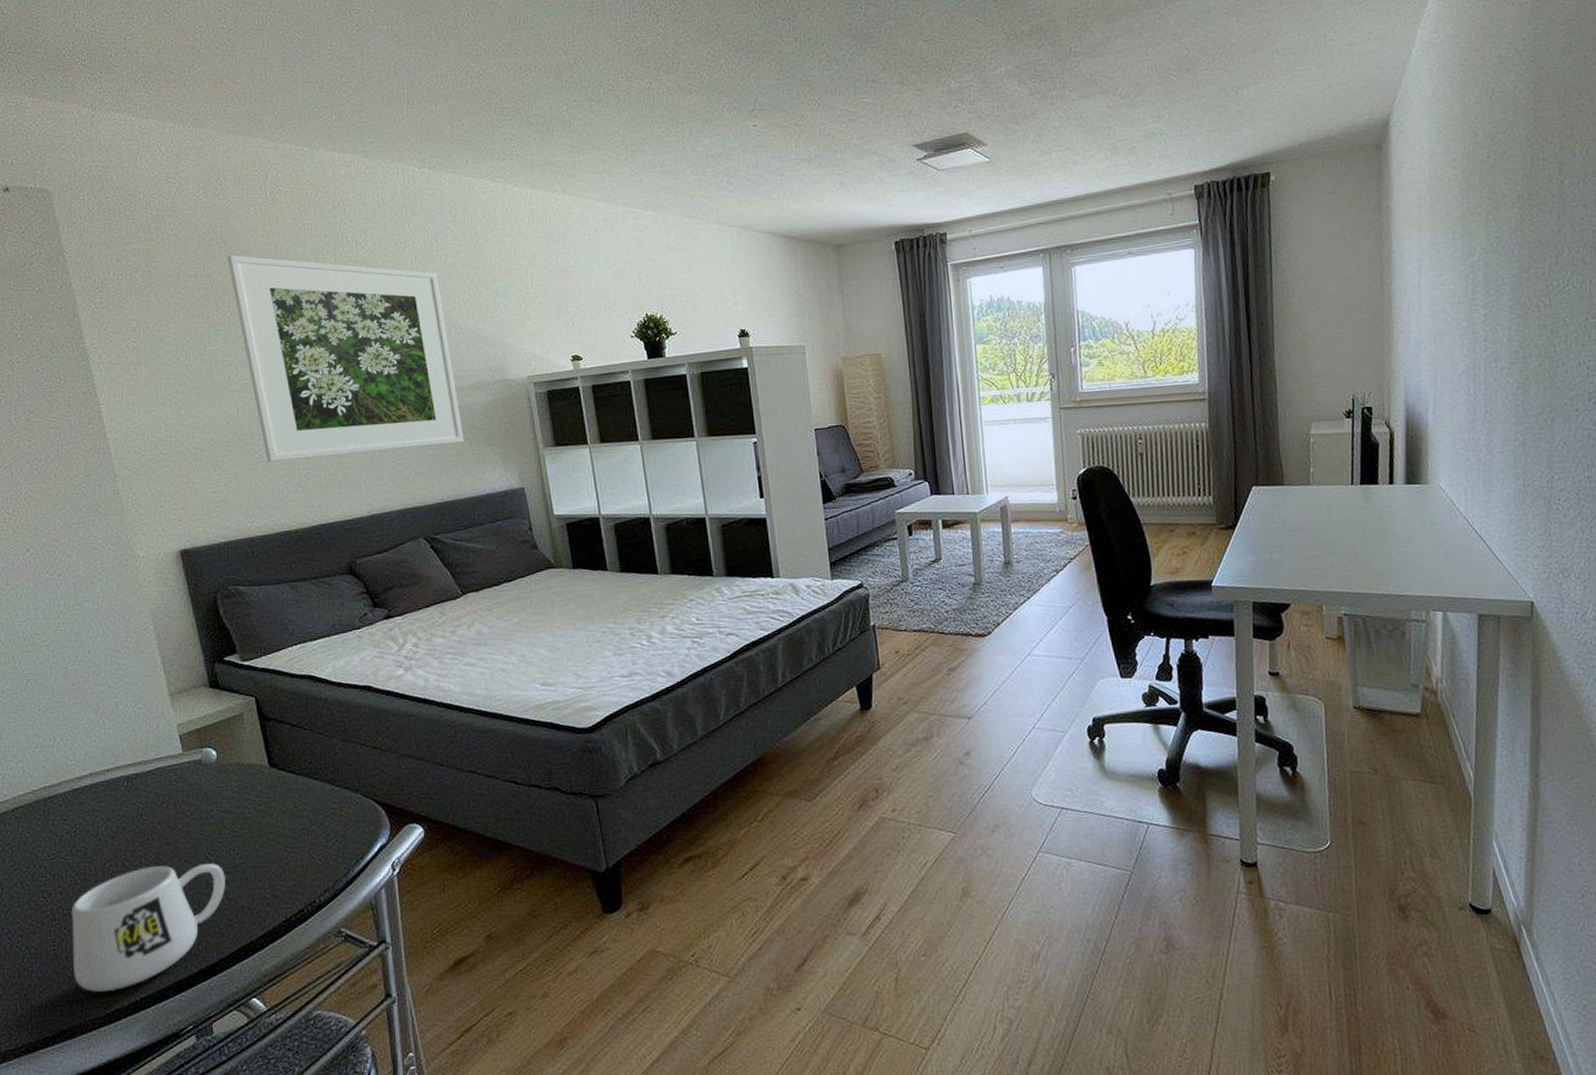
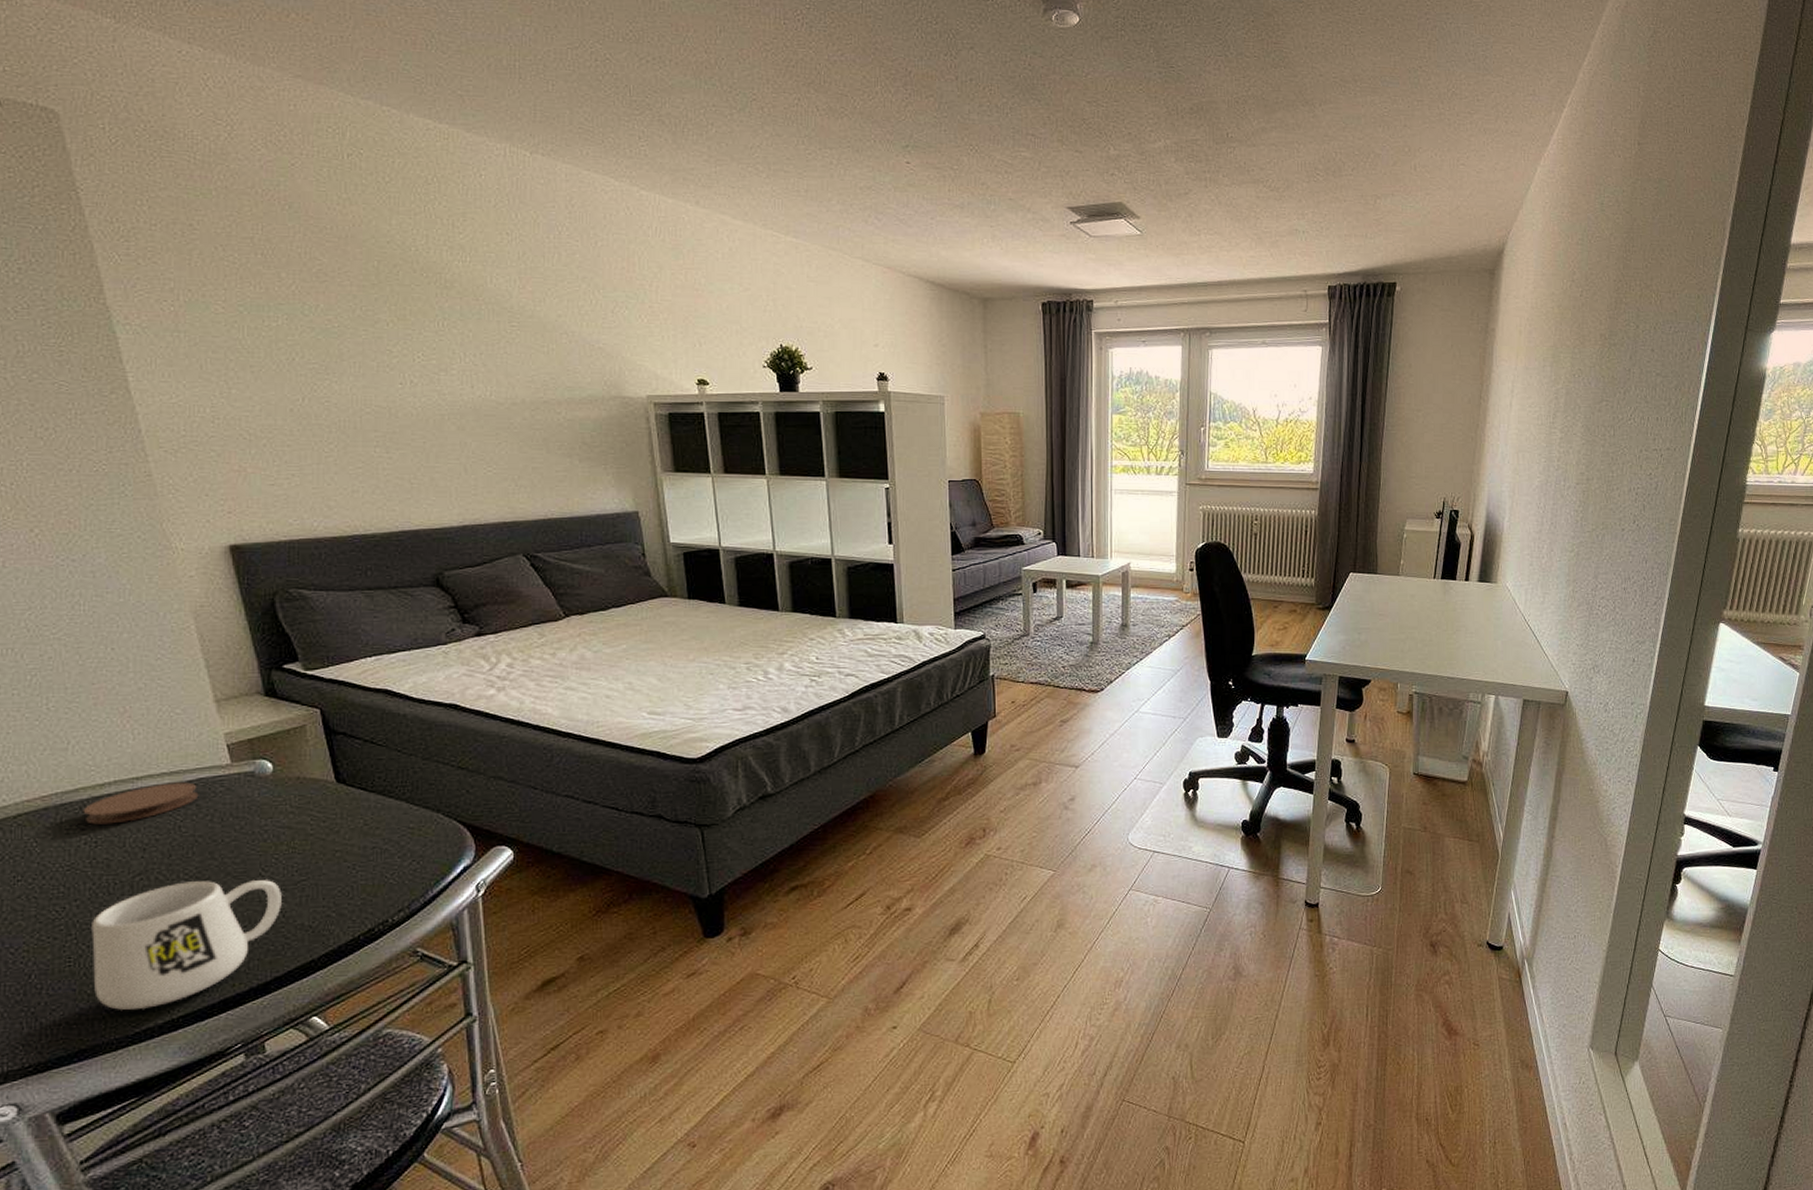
coaster: none [65,772,157,815] -> present [83,782,199,825]
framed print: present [228,255,464,463] -> none [293,220,573,459]

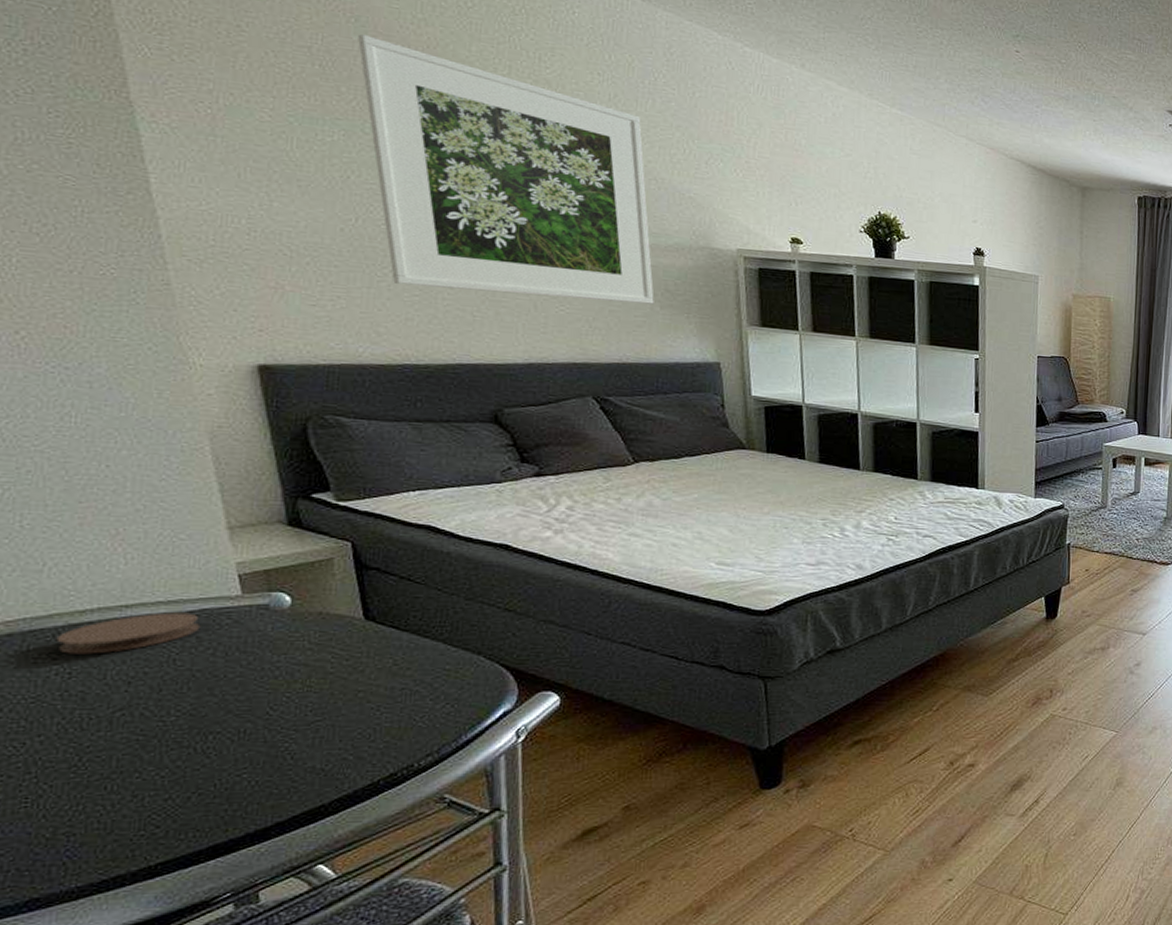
mug: present [92,880,282,1010] -> none [54,718,292,856]
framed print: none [293,220,573,459] -> present [358,34,654,304]

